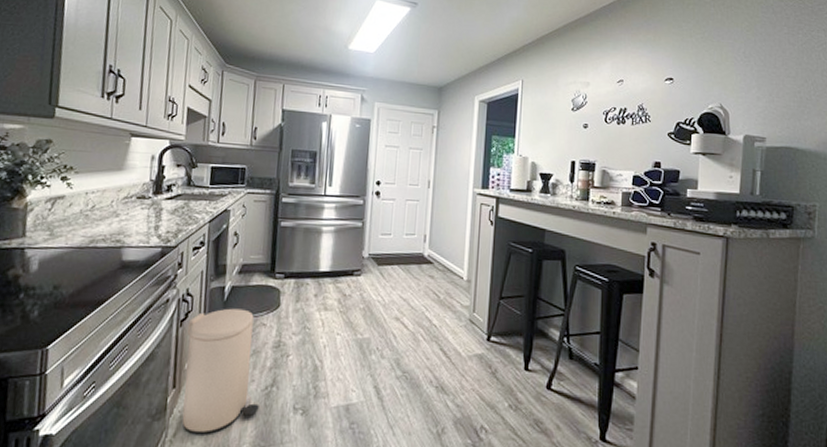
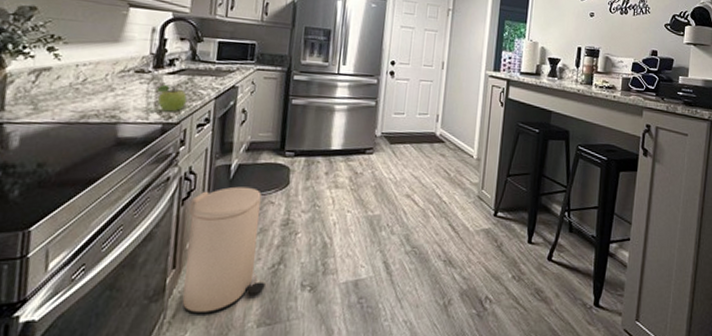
fruit: none [156,209,184,236] -> present [156,84,188,112]

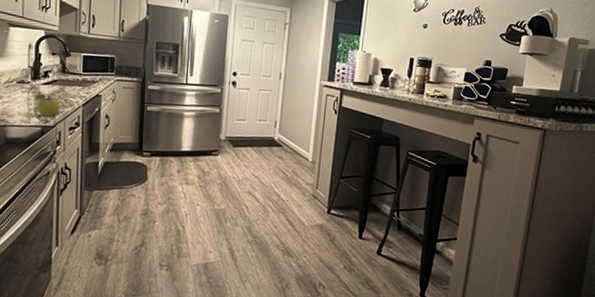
pedal bin: present [181,186,265,315] -> none [64,180,130,285]

